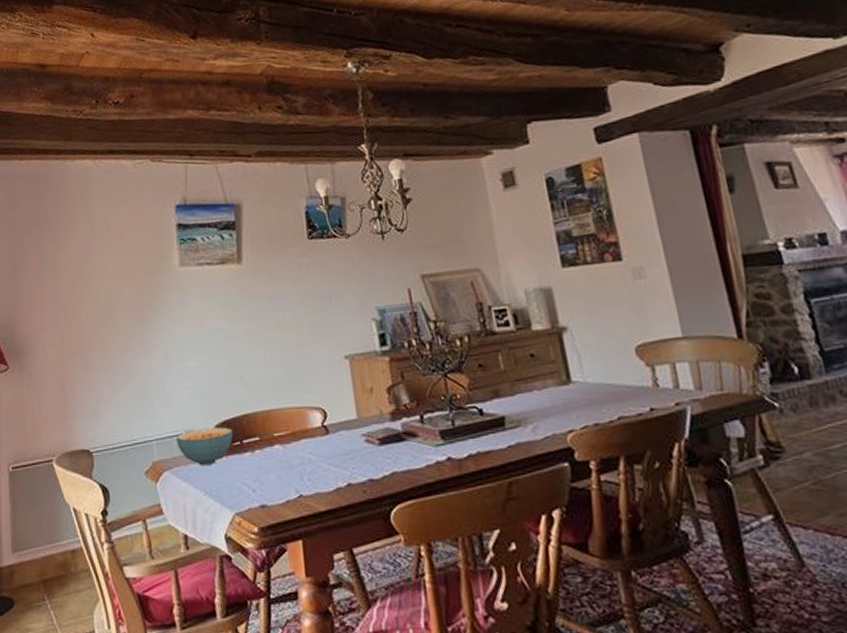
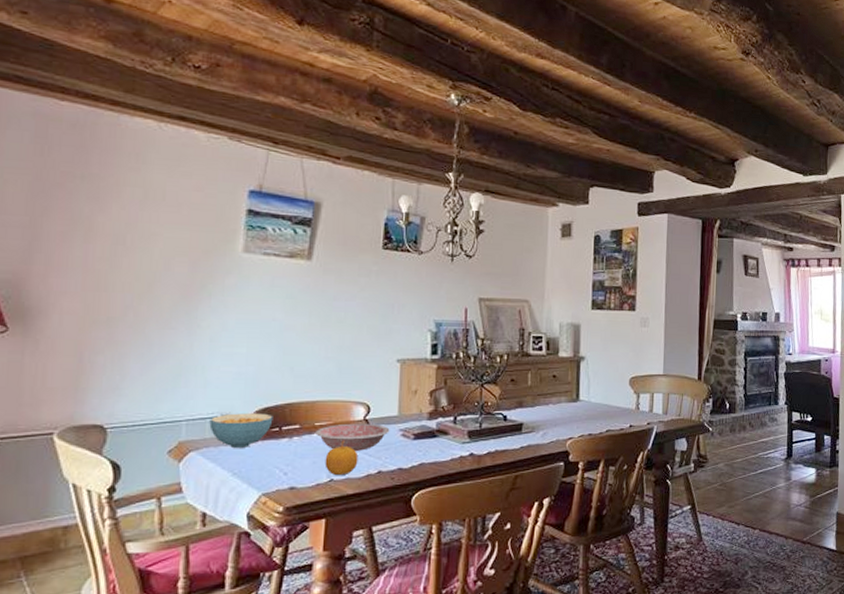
bowl: none [276,430,352,462] -> present [316,423,390,451]
fruit: none [290,450,325,491] -> present [324,440,359,476]

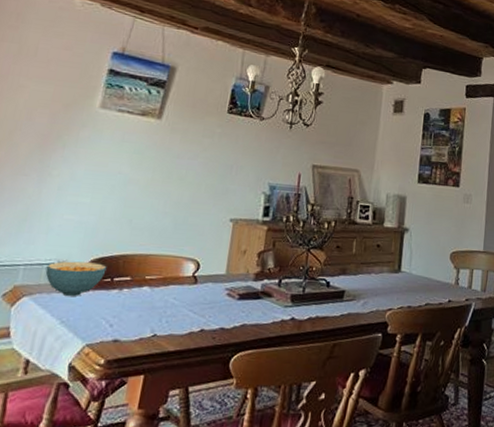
bowl: present [316,423,390,451] -> none [145,279,216,308]
fruit: present [324,440,359,476] -> none [150,295,184,332]

